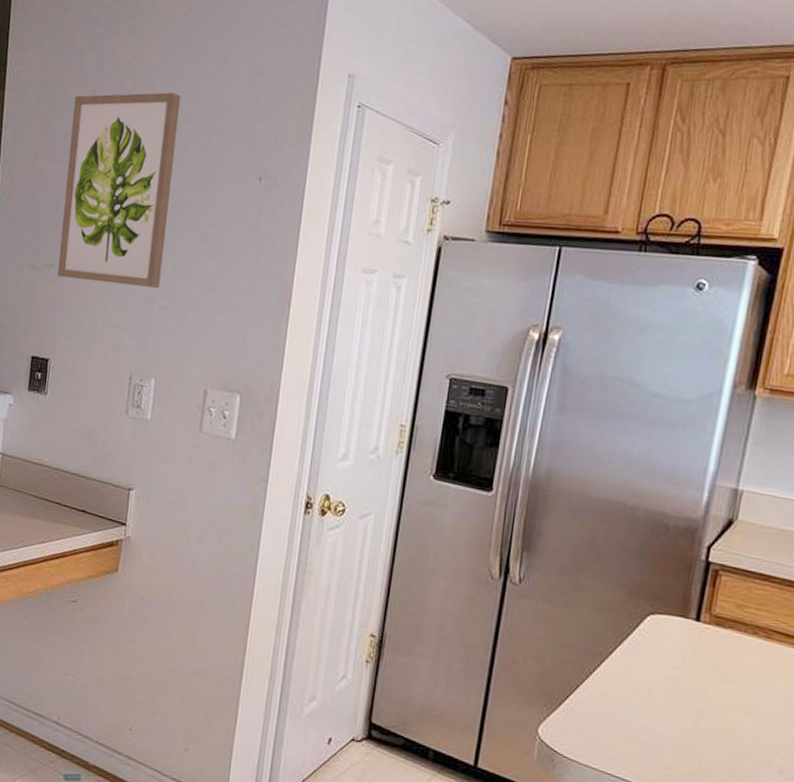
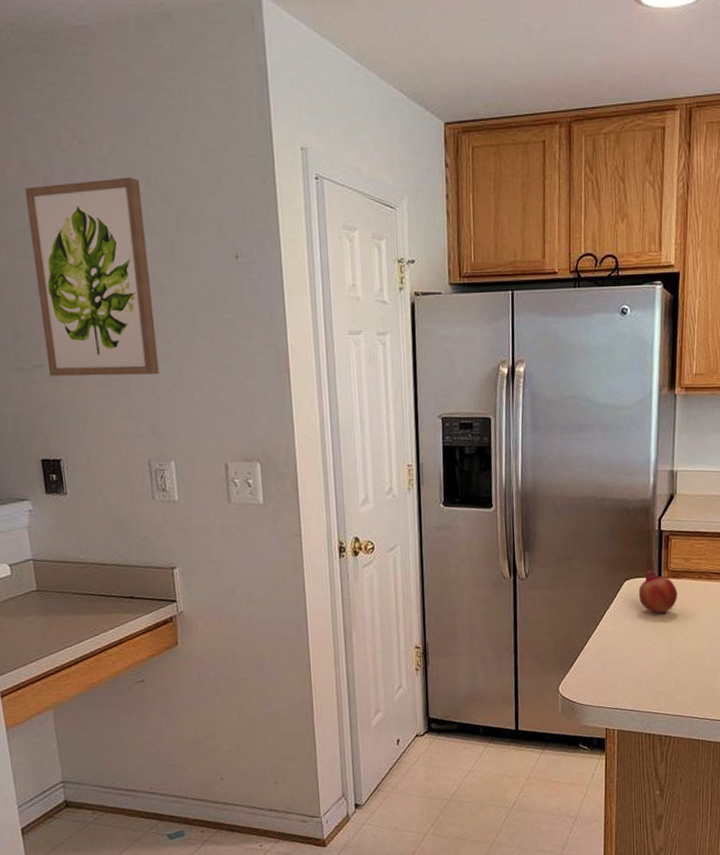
fruit: none [664,608,720,669] -> present [638,569,678,614]

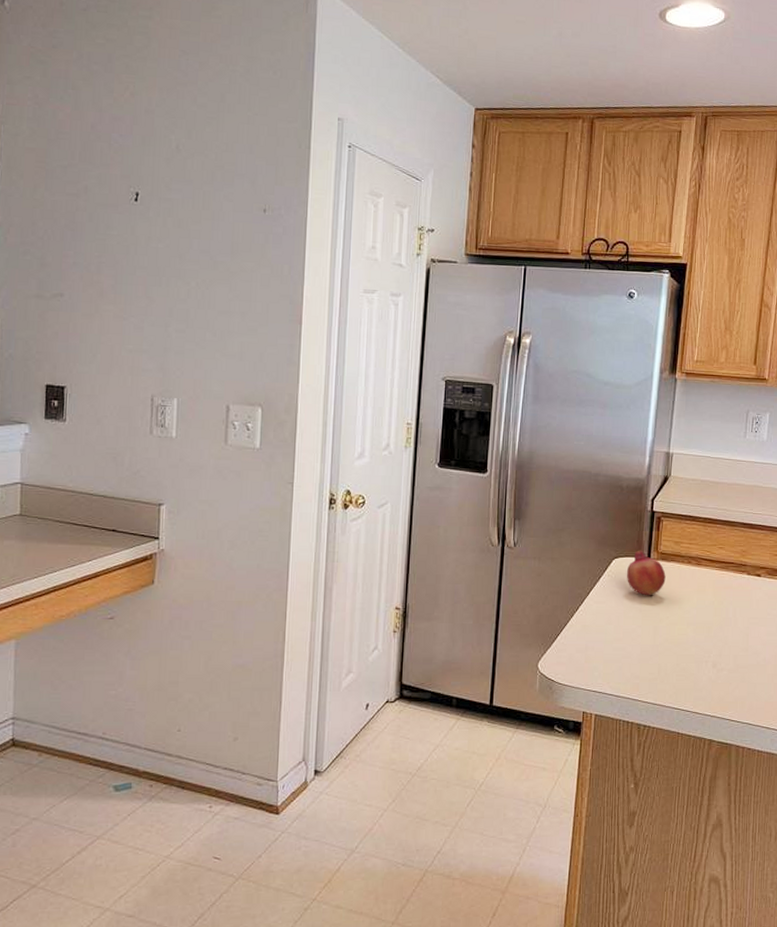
wall art: present [24,177,160,376] -> none [67,129,182,313]

